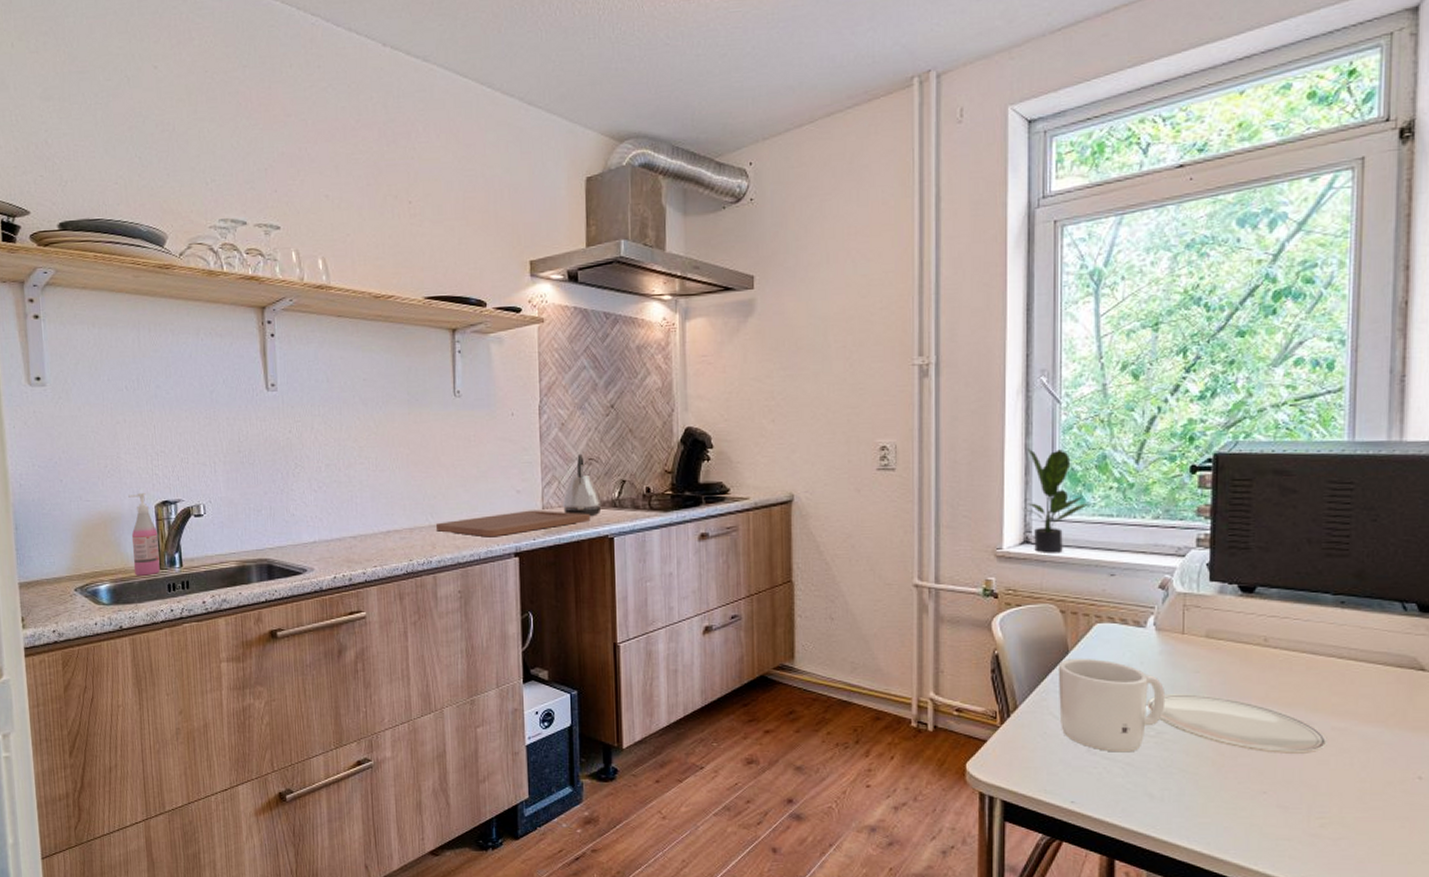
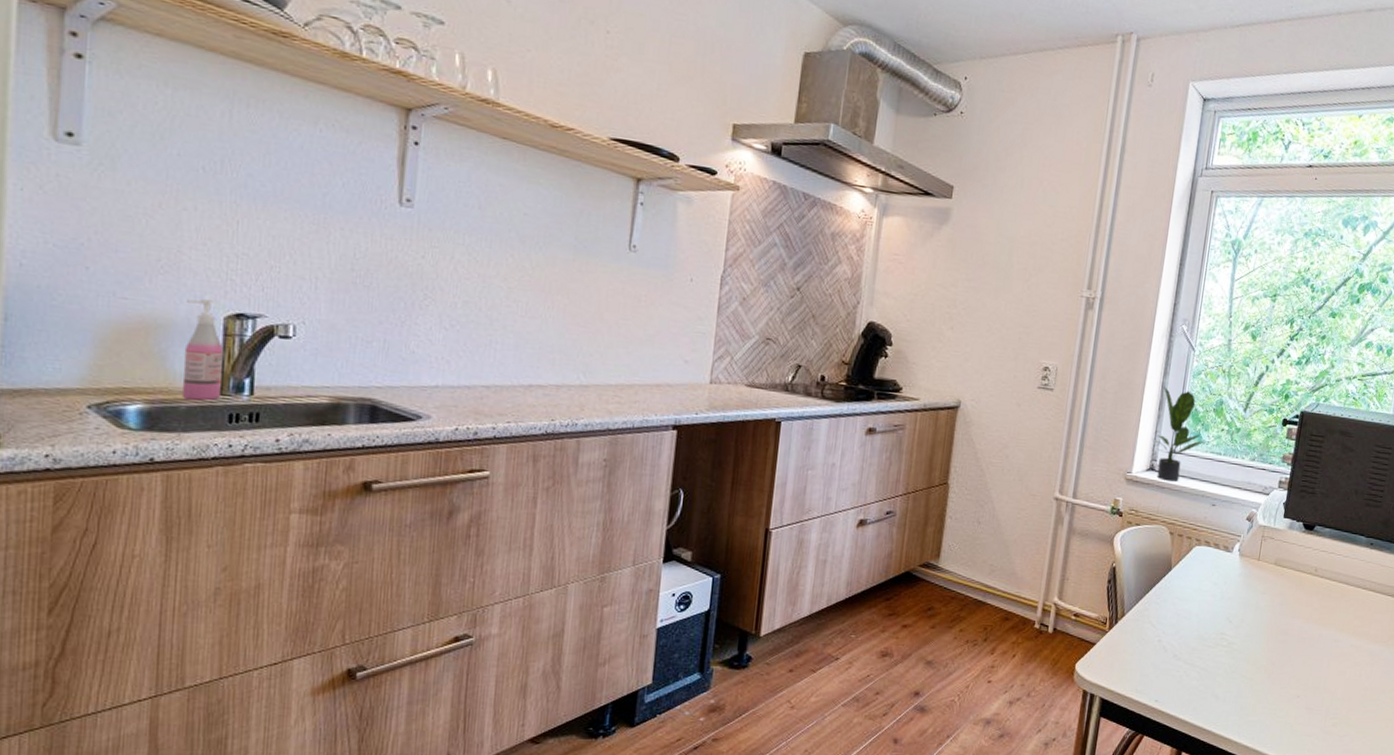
cutting board: present [435,510,591,538] -> none [587,382,760,407]
kettle: present [562,453,602,517] -> none [731,331,774,398]
mug: present [1059,658,1166,753] -> none [1156,574,1239,659]
plate: present [1146,694,1329,754] -> none [1223,610,1348,666]

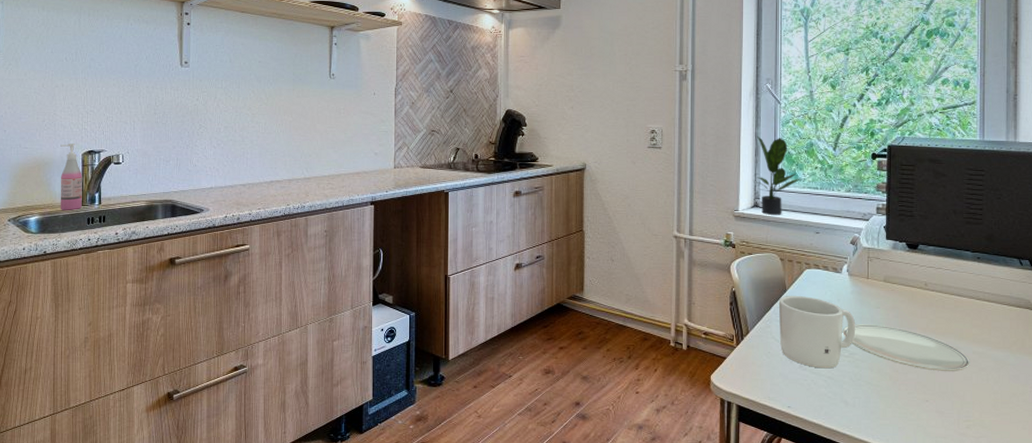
mug: none [1156,574,1239,659] -> present [779,295,856,369]
plate: none [1223,610,1348,666] -> present [842,324,971,371]

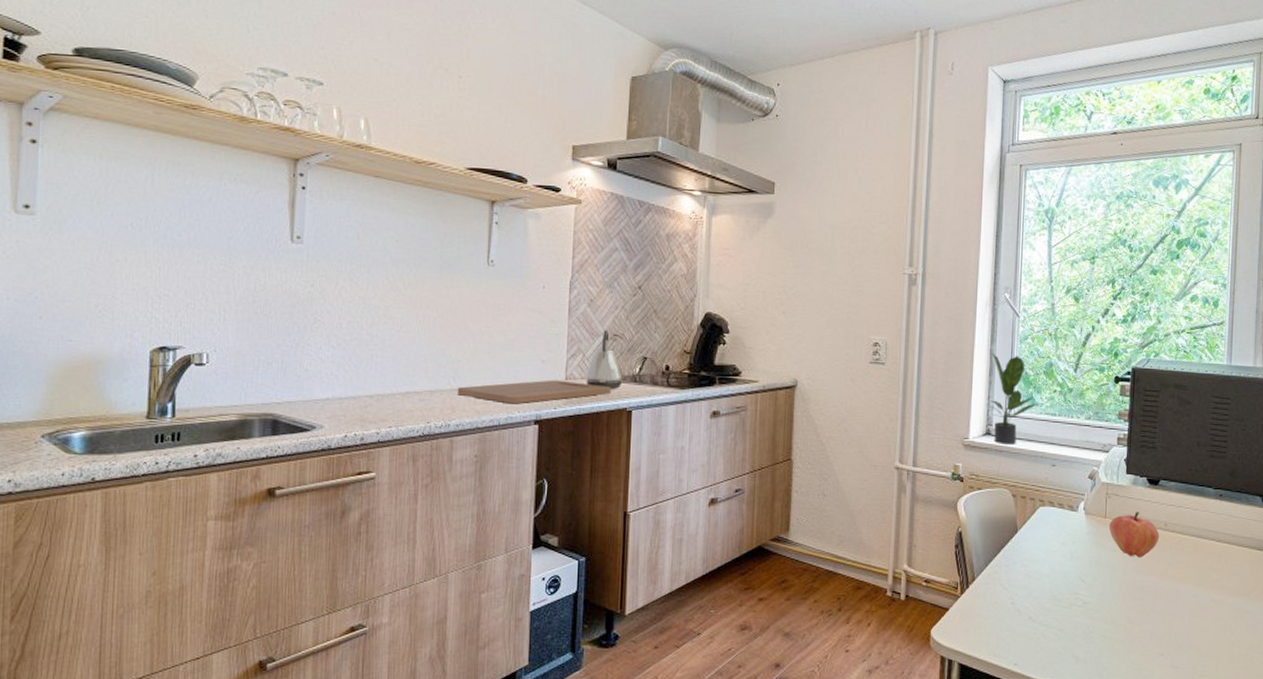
soap dispenser: present [60,144,82,212] -> none [116,337,150,426]
cutting board: none [309,168,431,189] -> present [457,380,611,404]
kettle: none [409,126,440,176] -> present [585,329,623,390]
mug: present [779,295,856,369] -> none [1008,536,1091,620]
plate: present [842,324,971,371] -> none [1076,569,1209,621]
fruit: none [872,273,921,314] -> present [1109,512,1160,557]

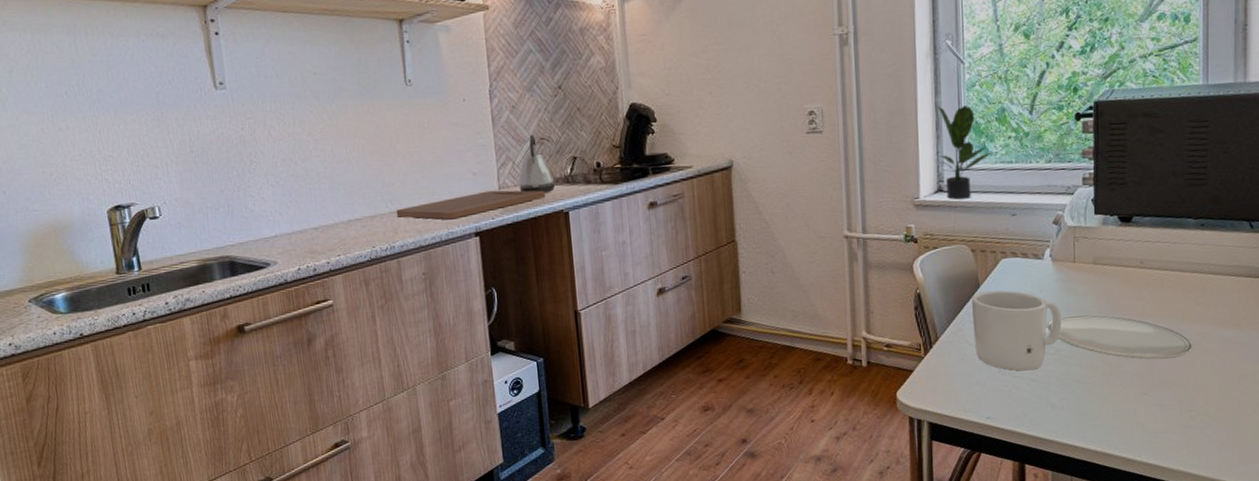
mug: none [1008,536,1091,620] -> present [972,290,1062,371]
plate: none [1076,569,1209,621] -> present [1046,314,1195,360]
fruit: present [1109,512,1160,557] -> none [1079,252,1136,299]

